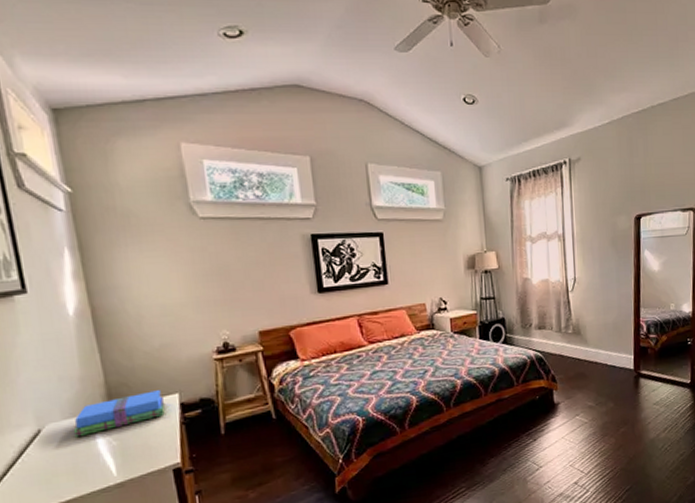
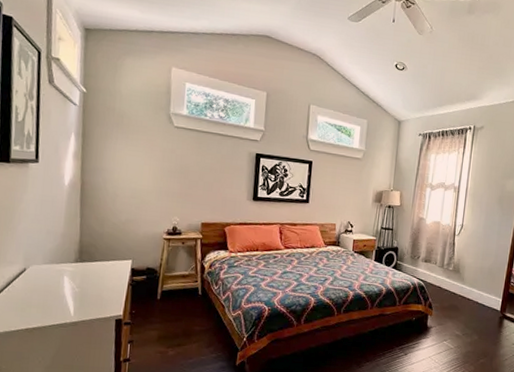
books: present [73,390,166,438] -> none [49,254,121,280]

